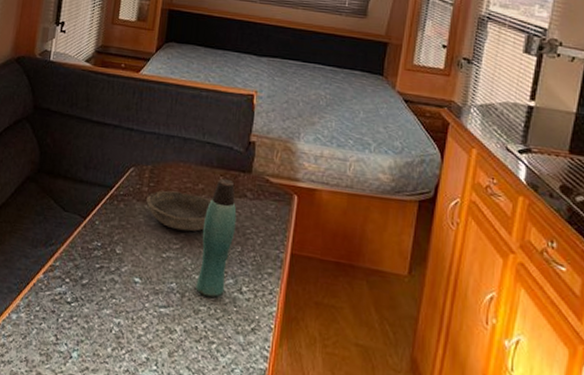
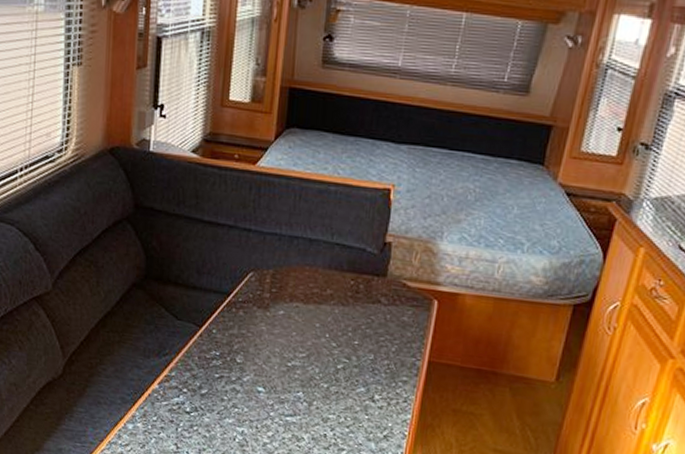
bowl: present [146,190,212,232] -> none [268,296,341,340]
bottle: present [196,178,237,298] -> none [324,282,370,407]

